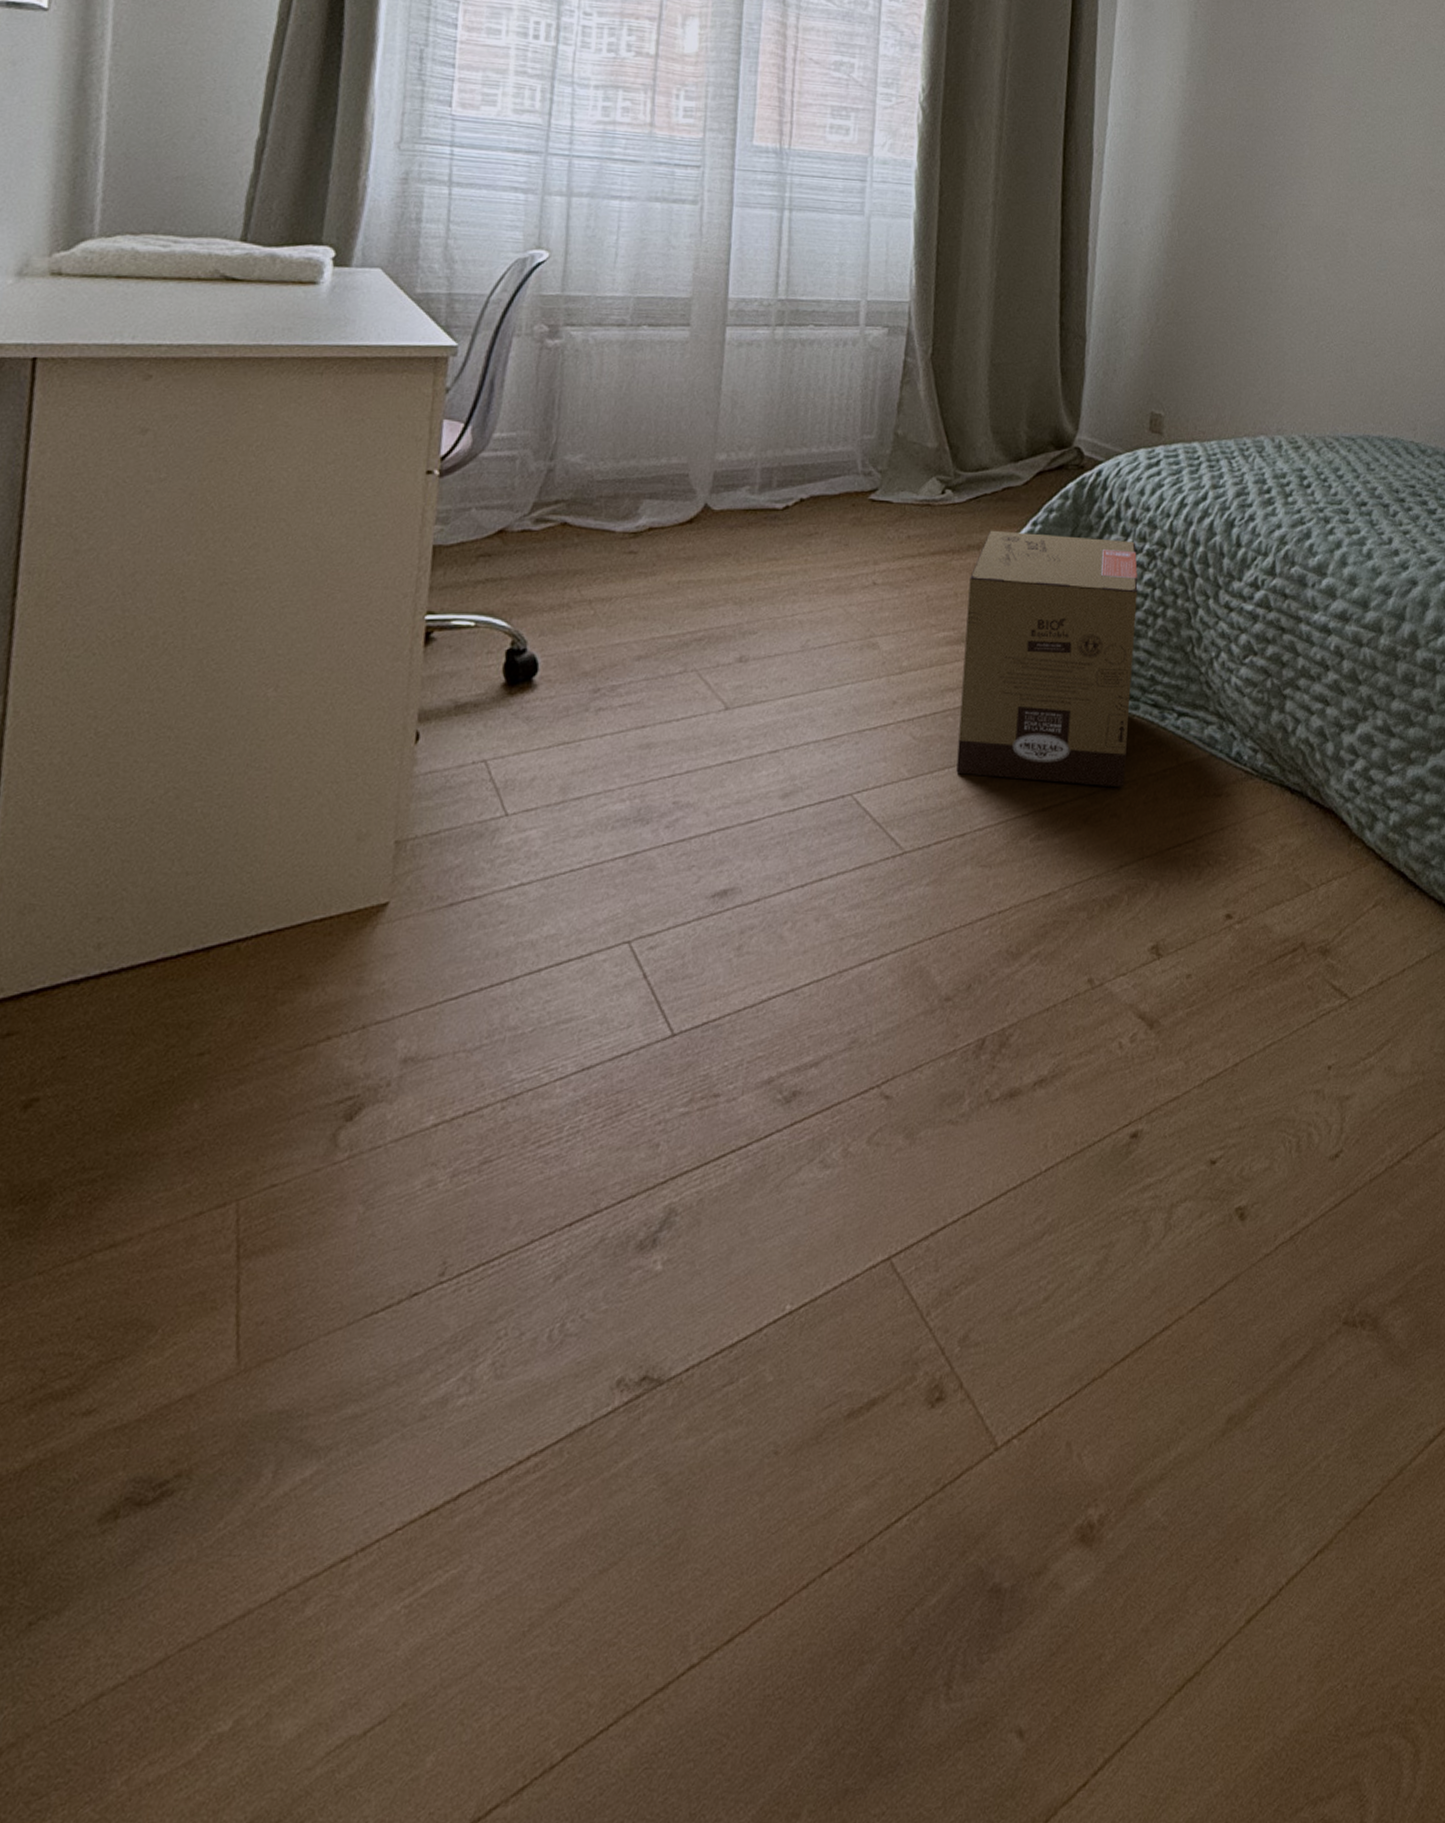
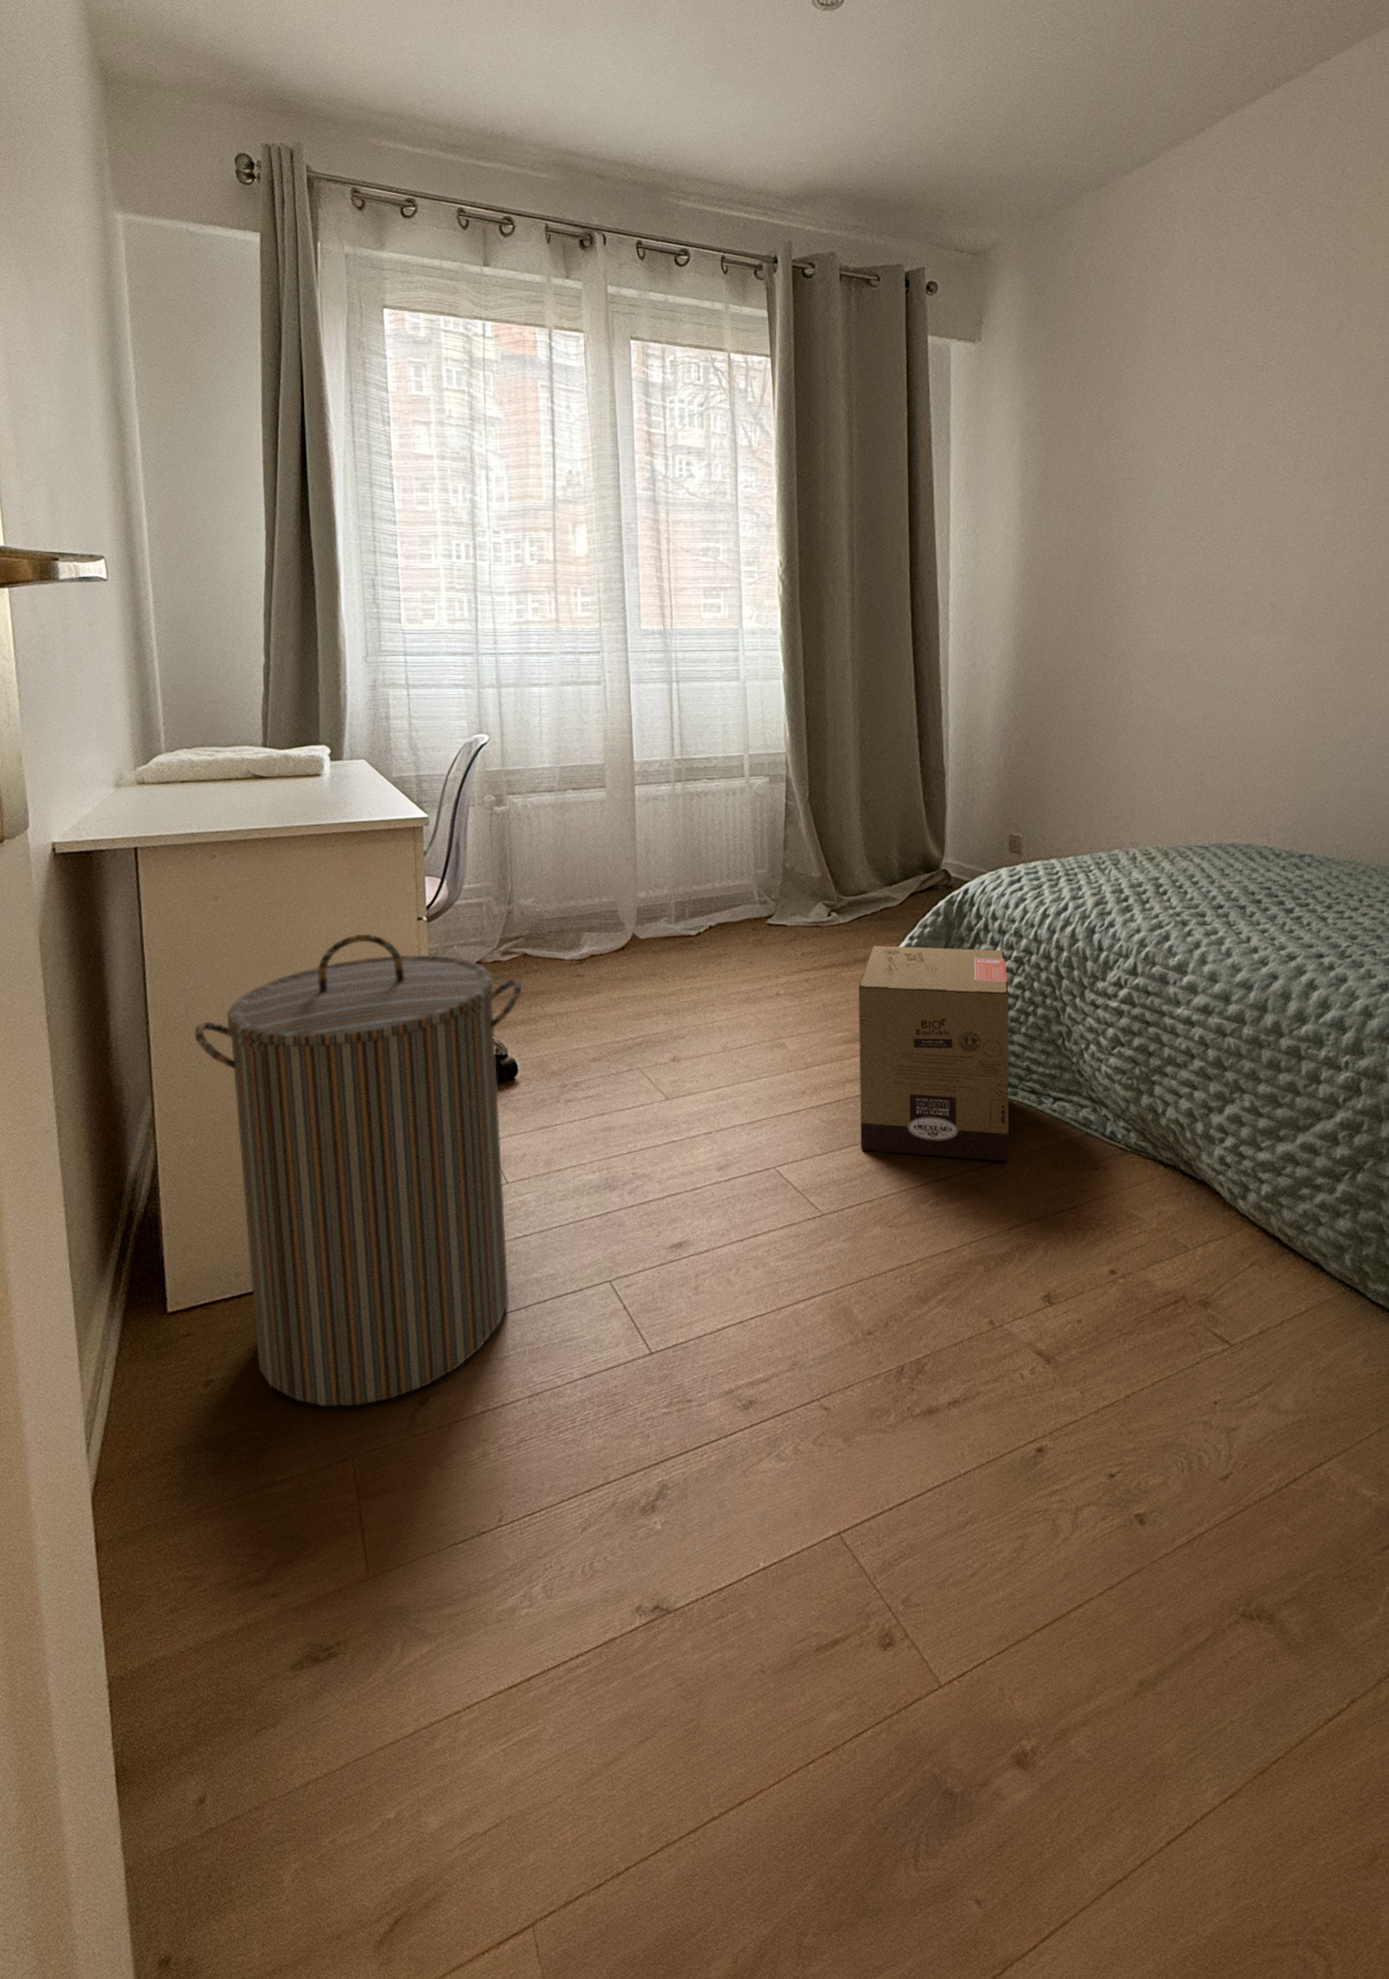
laundry hamper: none [83,487,557,1129] -> present [193,934,523,1407]

